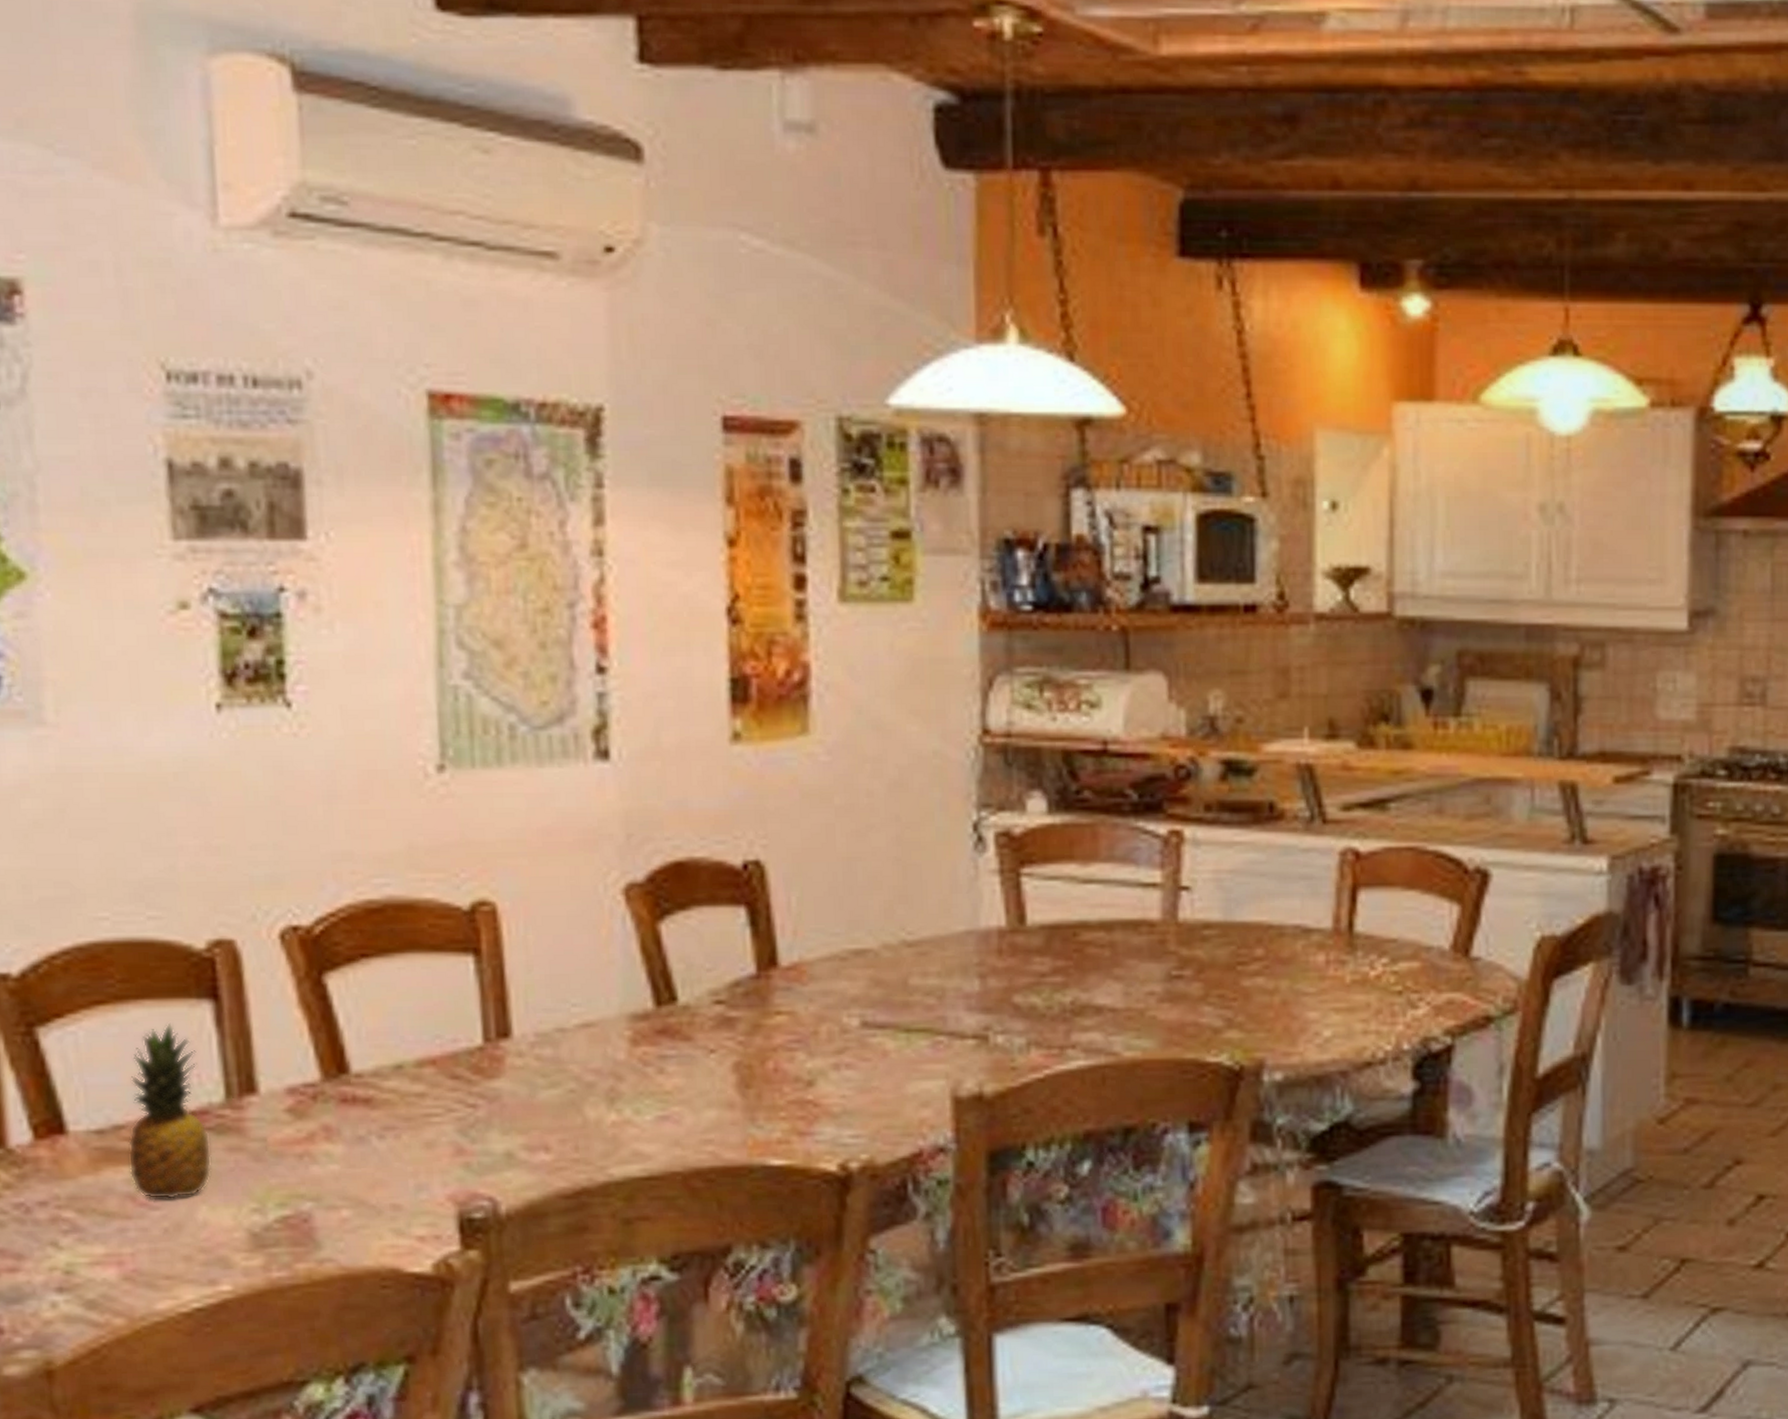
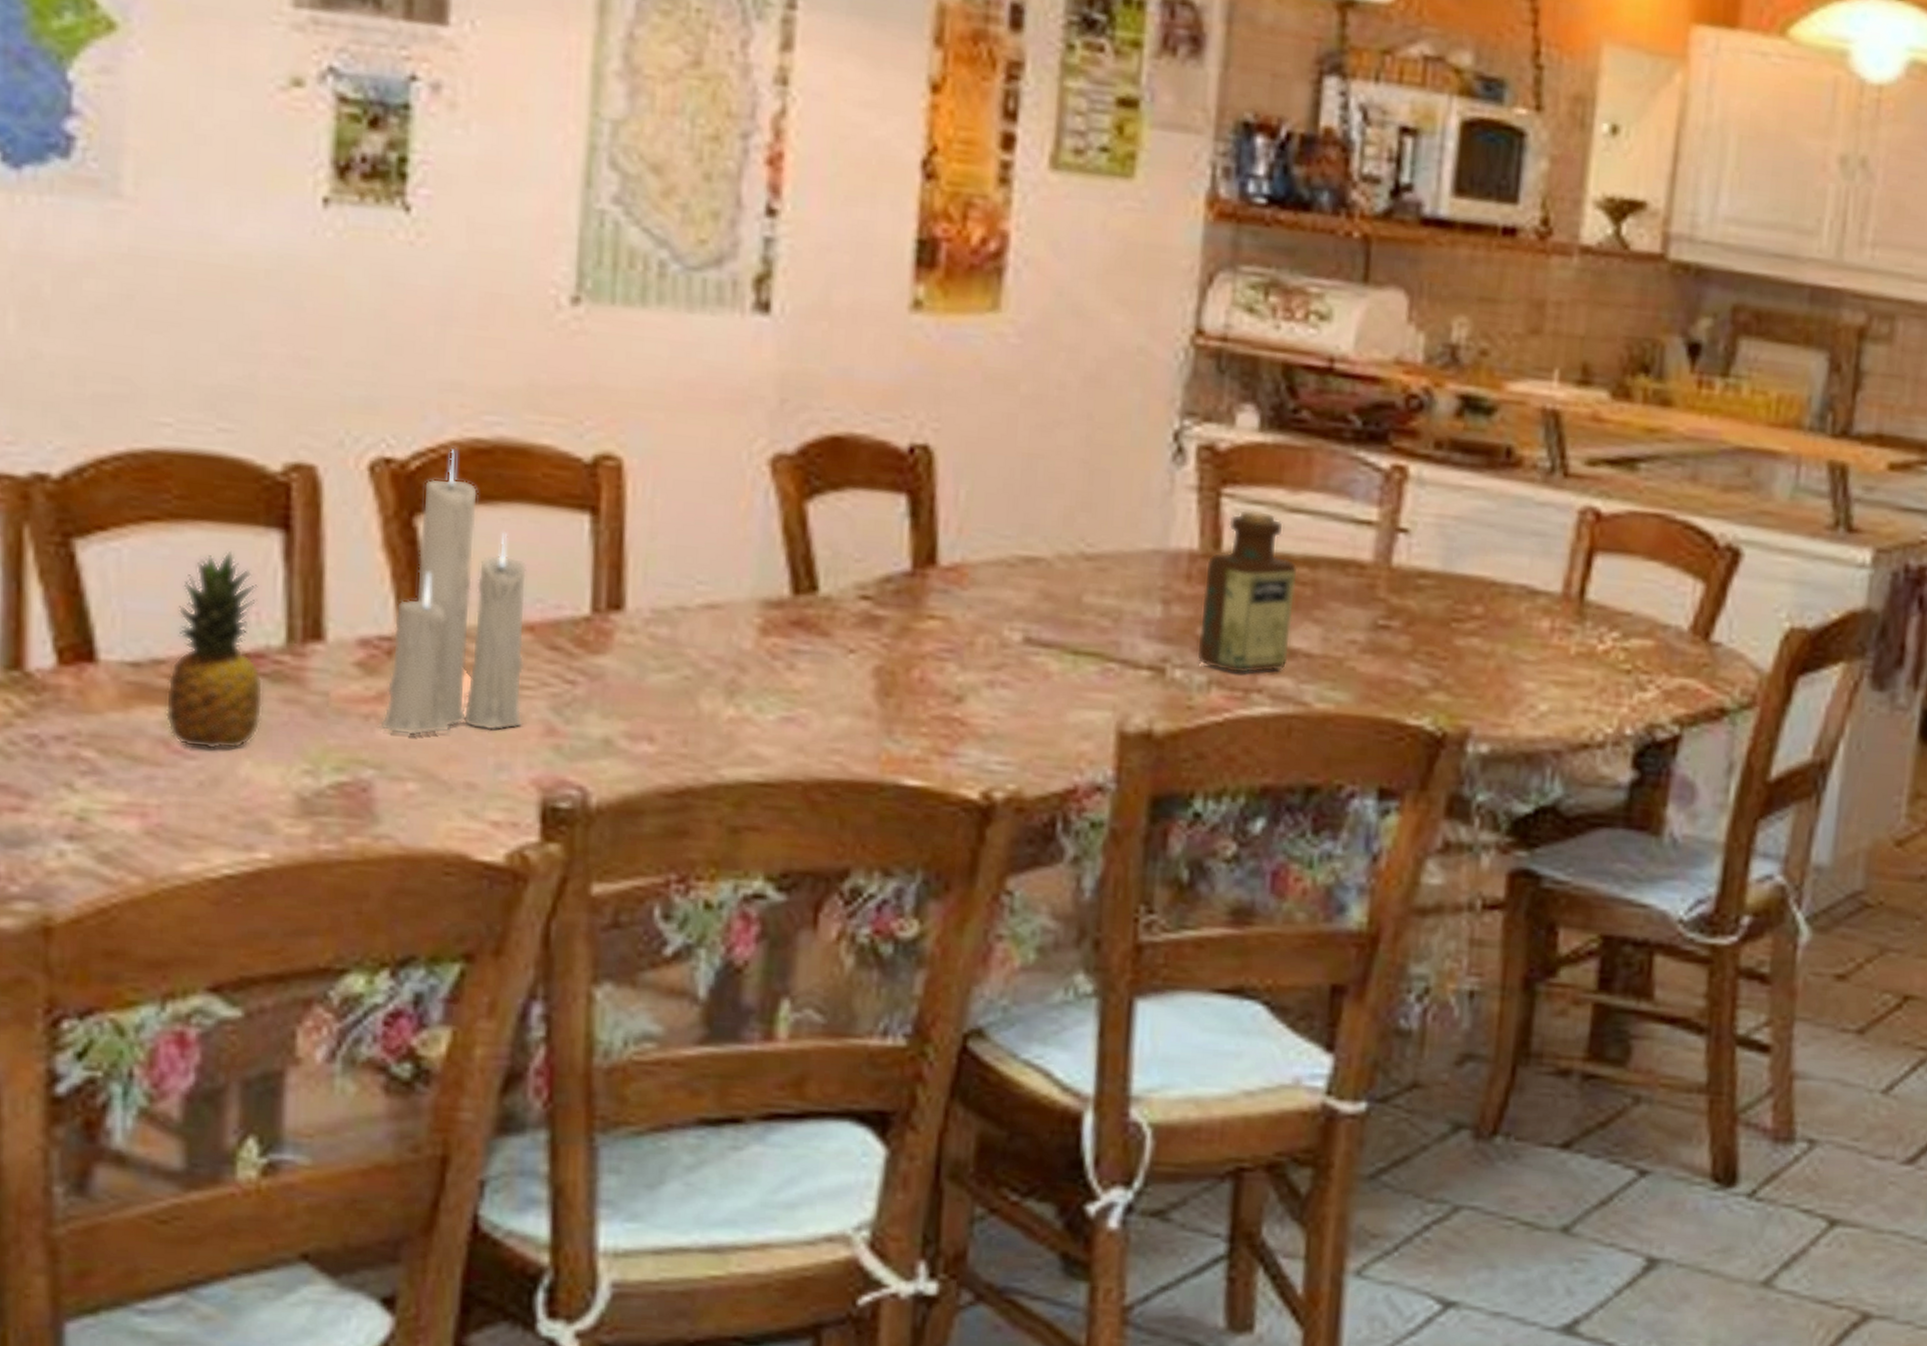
candle: none [313,911,436,1168] -> present [380,449,528,735]
bottle: none [1014,885,1097,1034] -> present [1196,509,1299,674]

